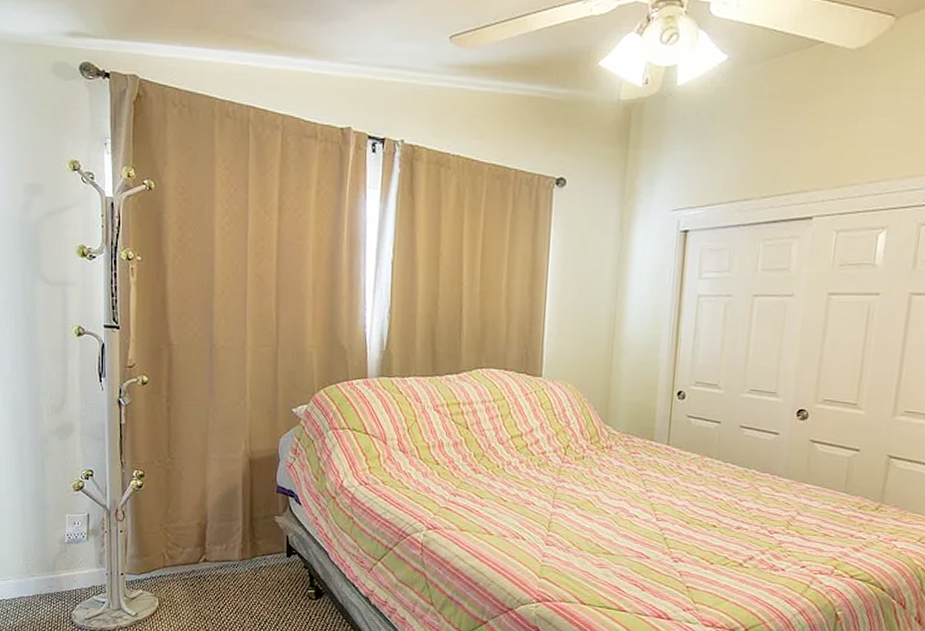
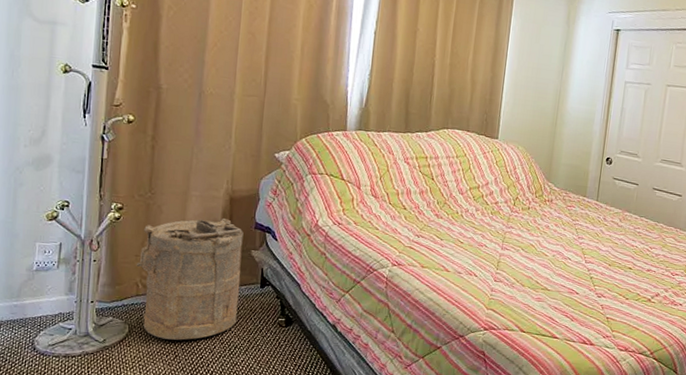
laundry hamper: none [161,483,266,614] -> present [136,218,244,341]

